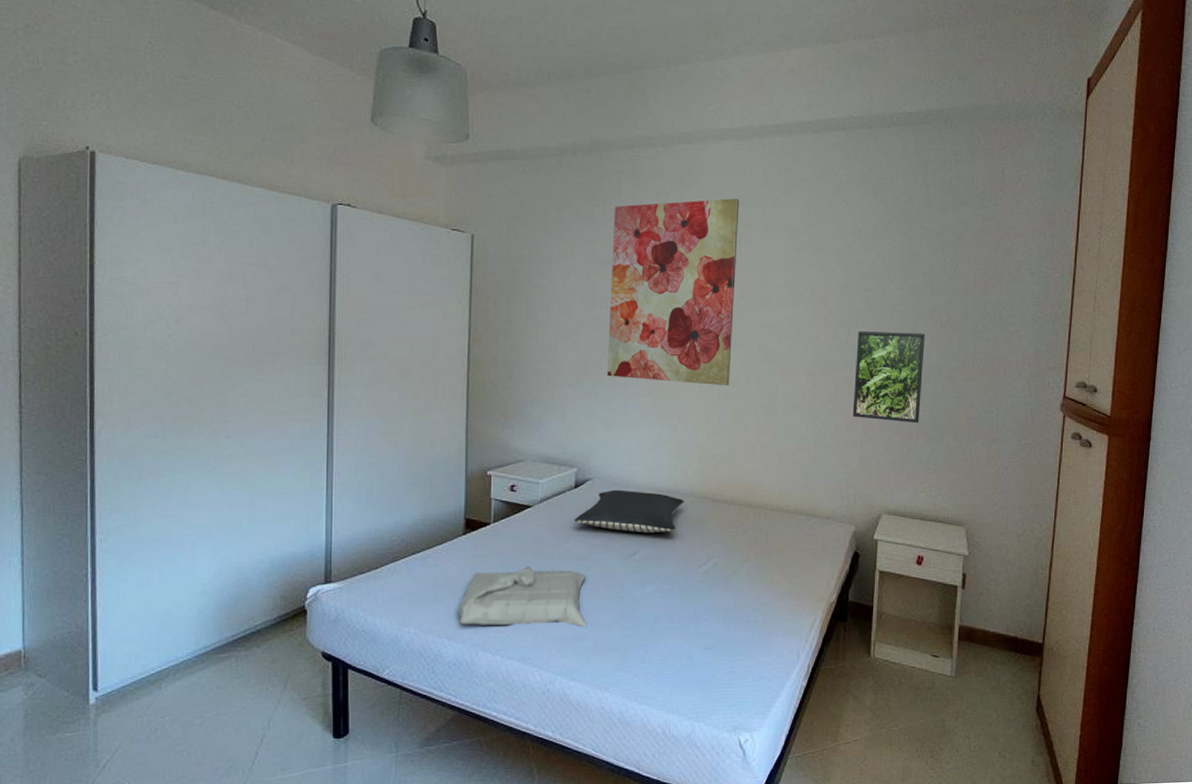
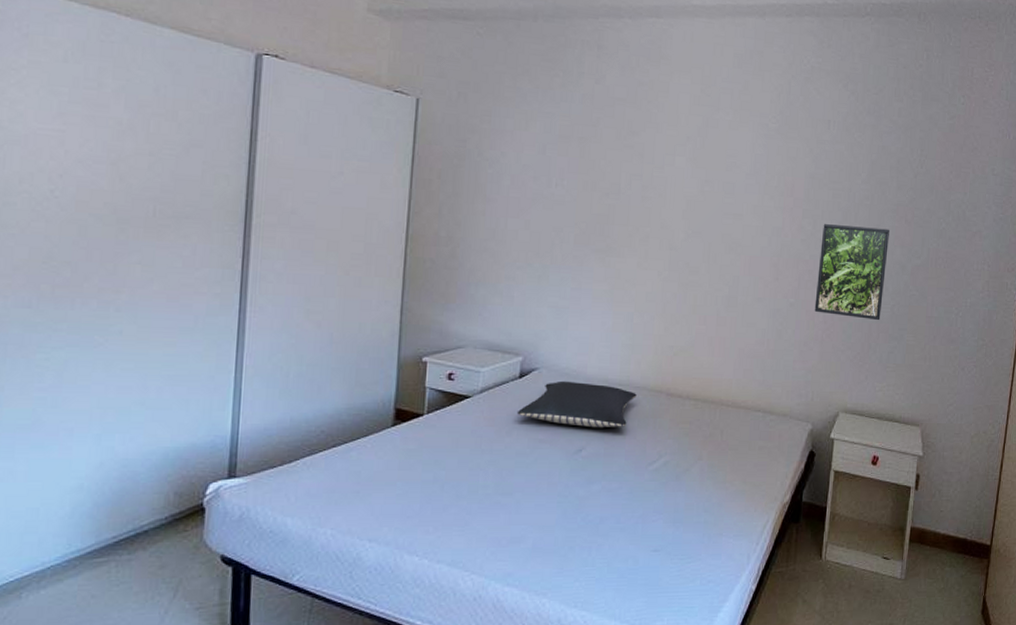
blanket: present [458,566,587,627] -> none [382,461,528,528]
wall art: present [607,198,740,386] -> none [560,77,709,275]

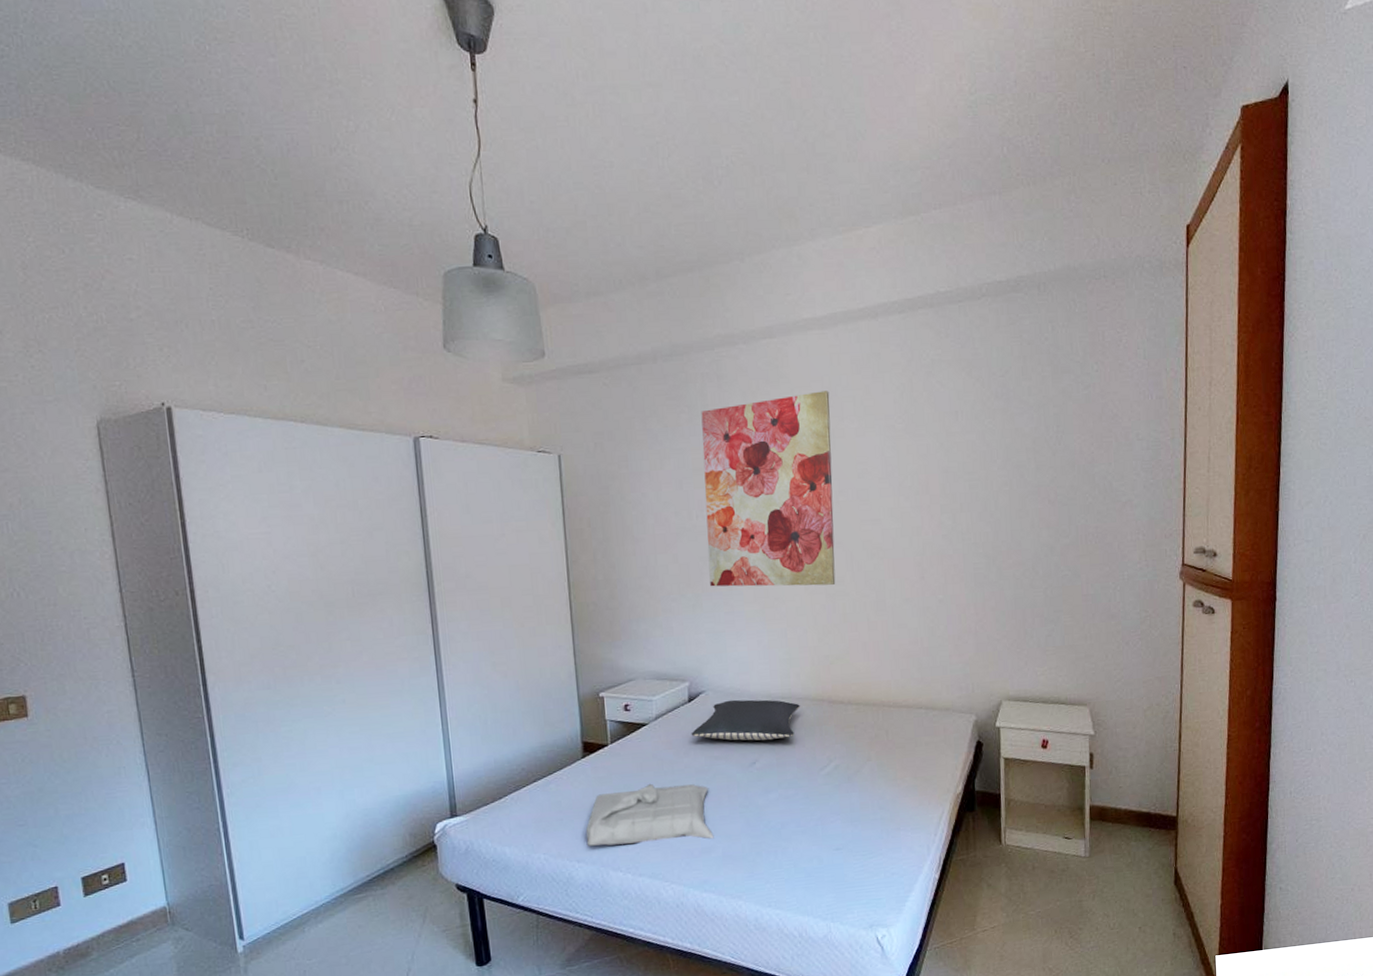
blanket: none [382,461,528,528] -> present [585,783,714,847]
wall art: none [560,77,709,275] -> present [701,391,836,587]
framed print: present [814,224,890,321] -> none [963,512,1034,606]

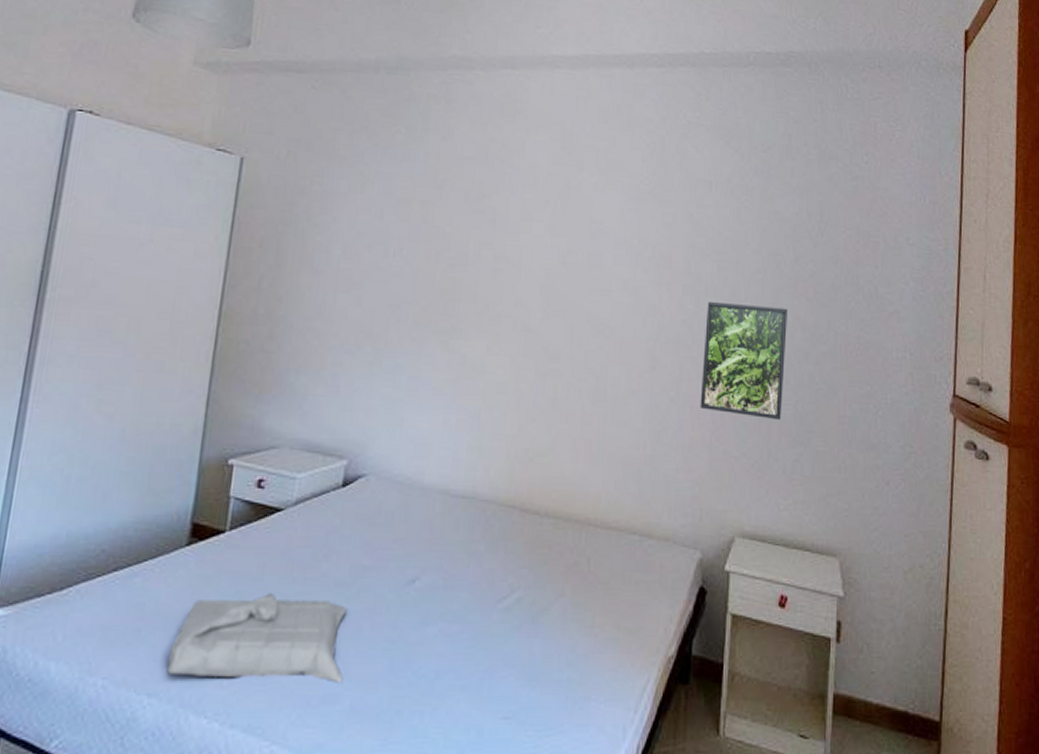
pillow: present [691,699,800,741] -> none [337,491,484,553]
wall art: present [701,391,836,587] -> none [396,134,571,362]
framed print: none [963,512,1034,606] -> present [700,302,787,421]

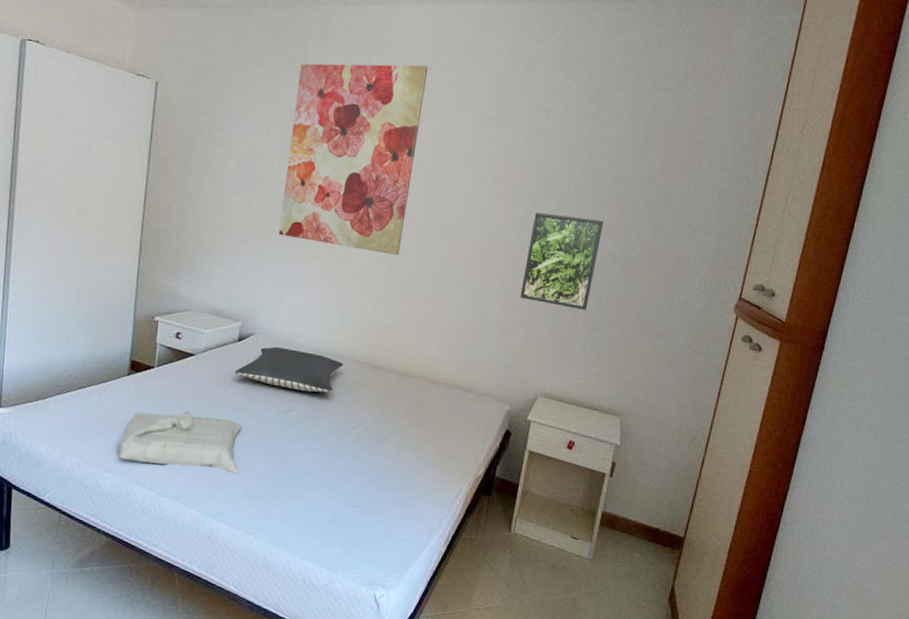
pillow: none [337,491,484,553] -> present [234,346,343,393]
wall art: none [396,134,571,362] -> present [279,63,429,256]

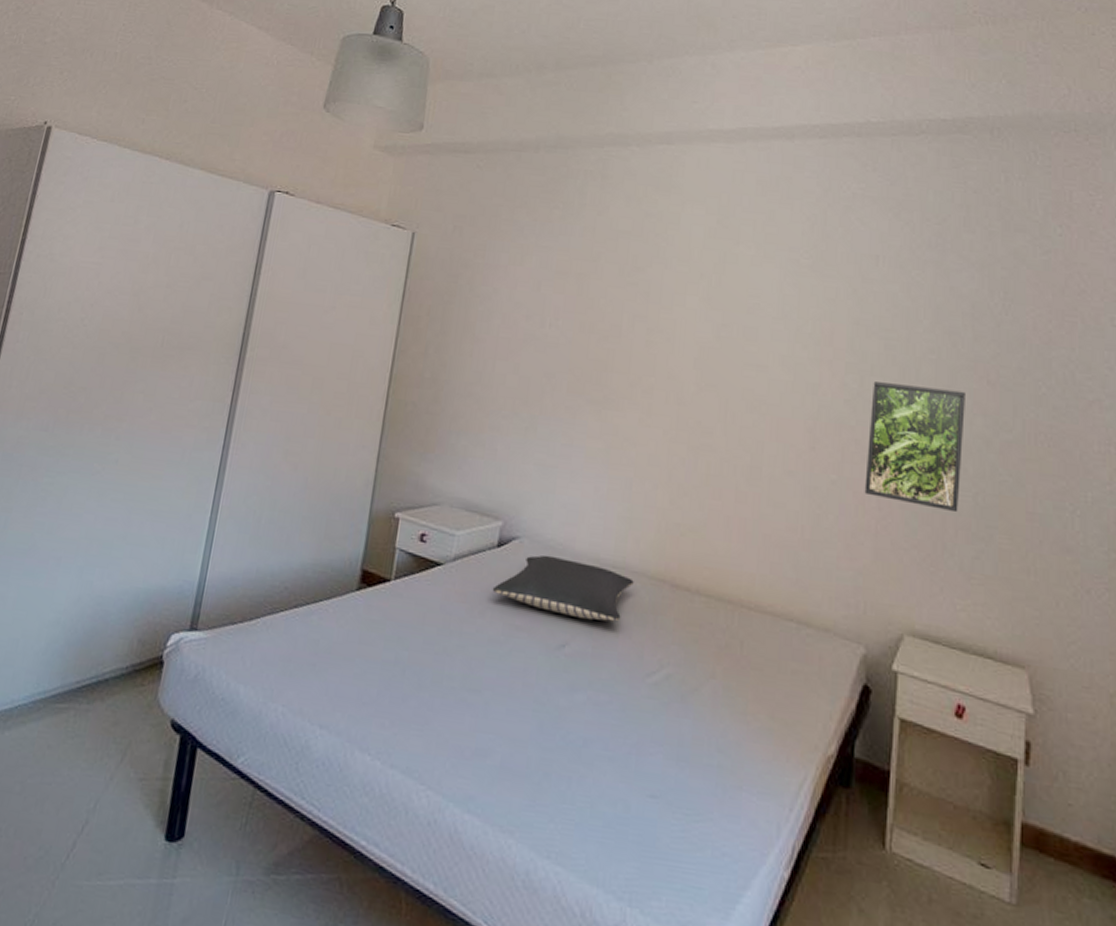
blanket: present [117,411,243,474] -> none [336,642,501,739]
wall art: present [279,63,429,256] -> none [550,208,727,437]

